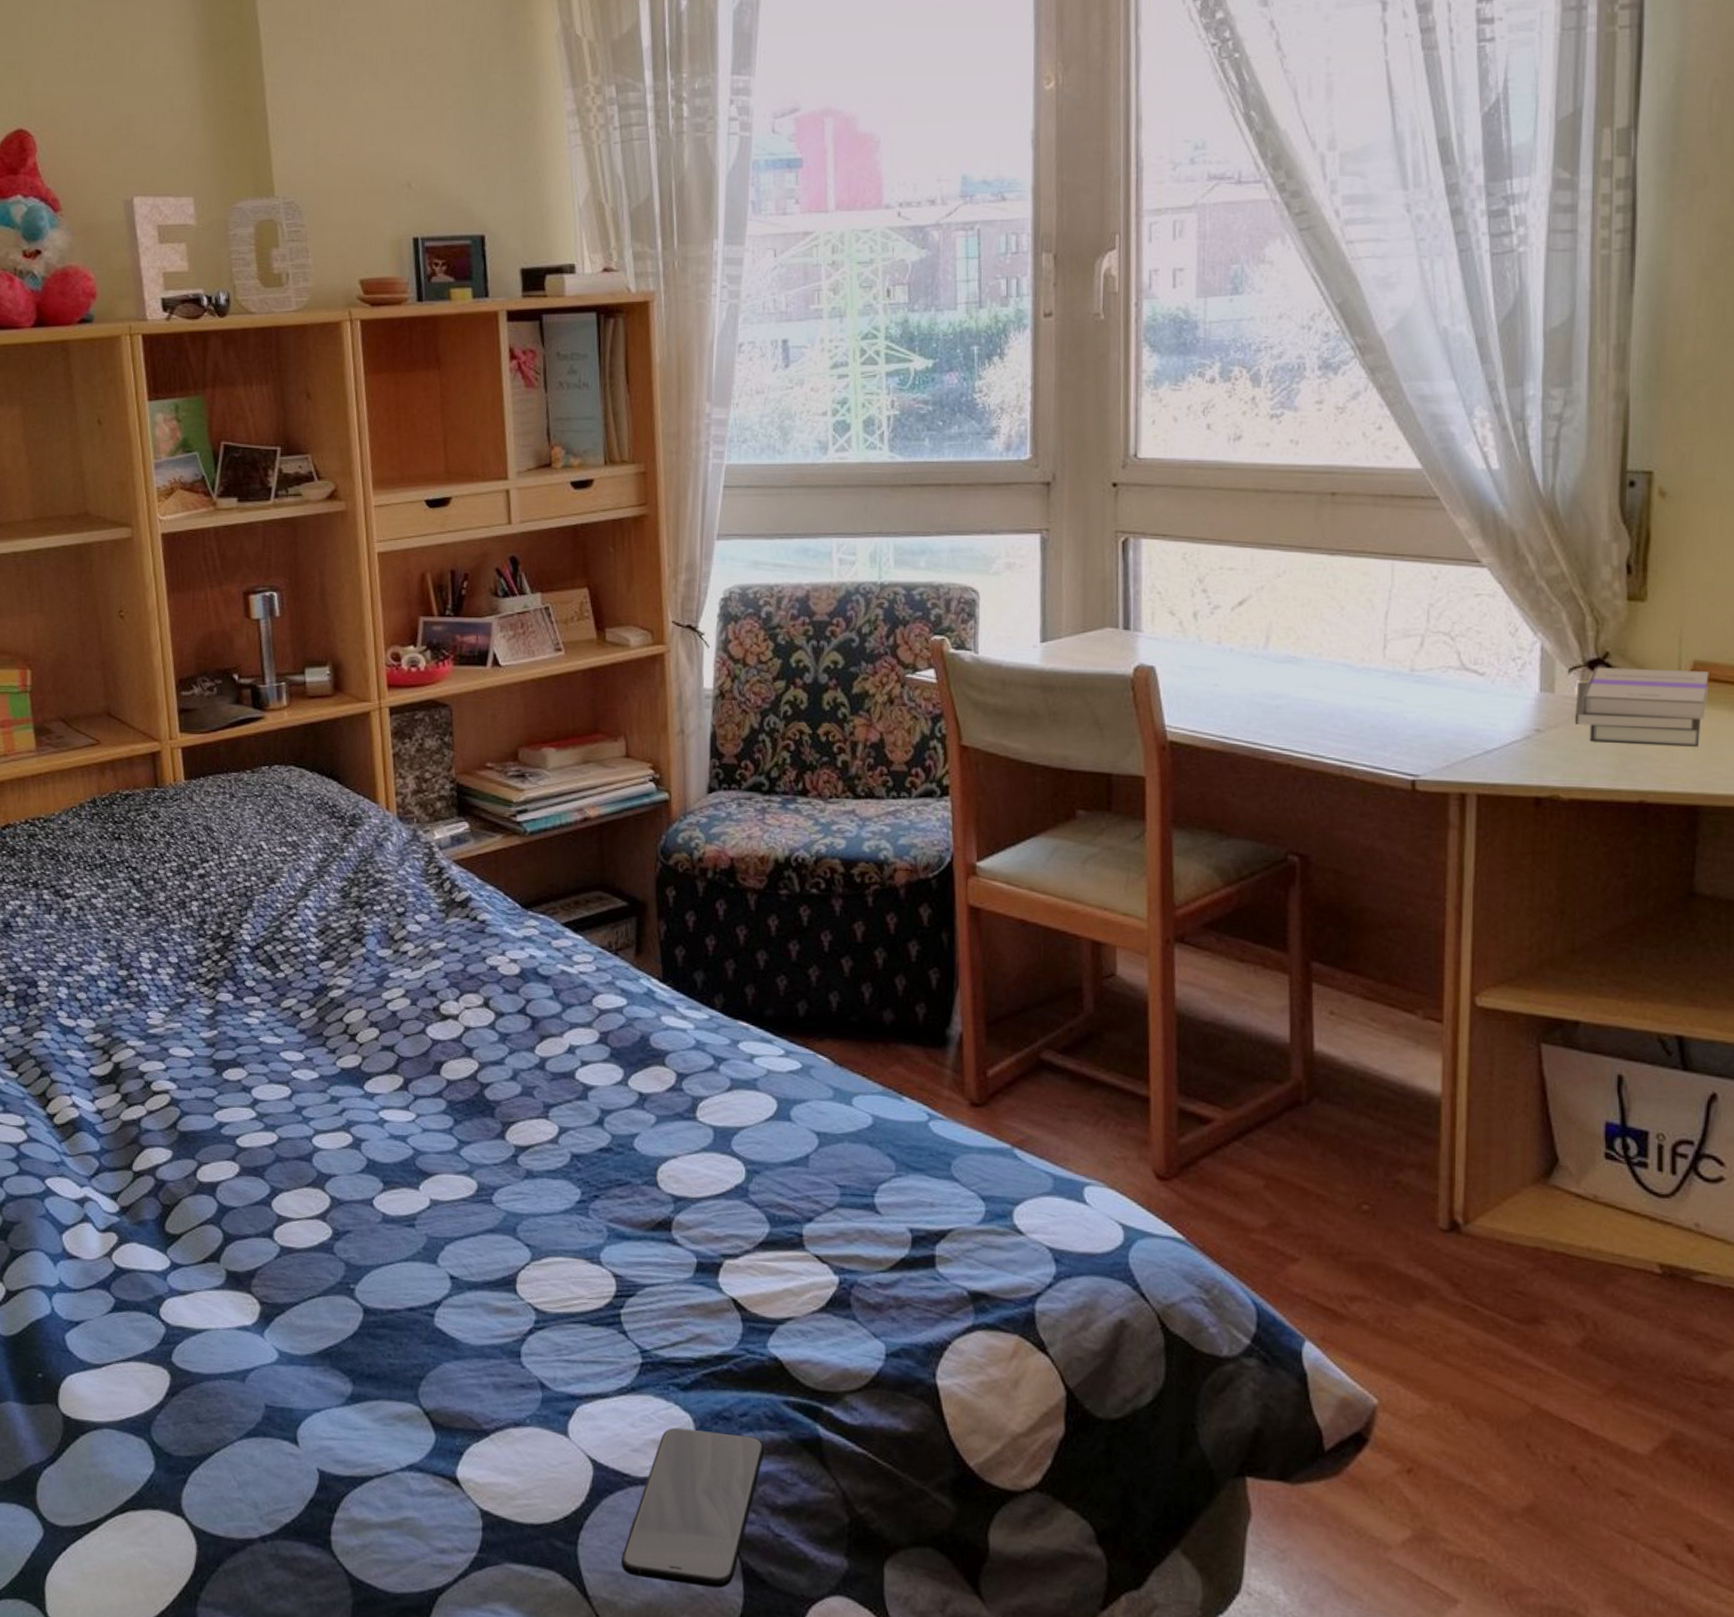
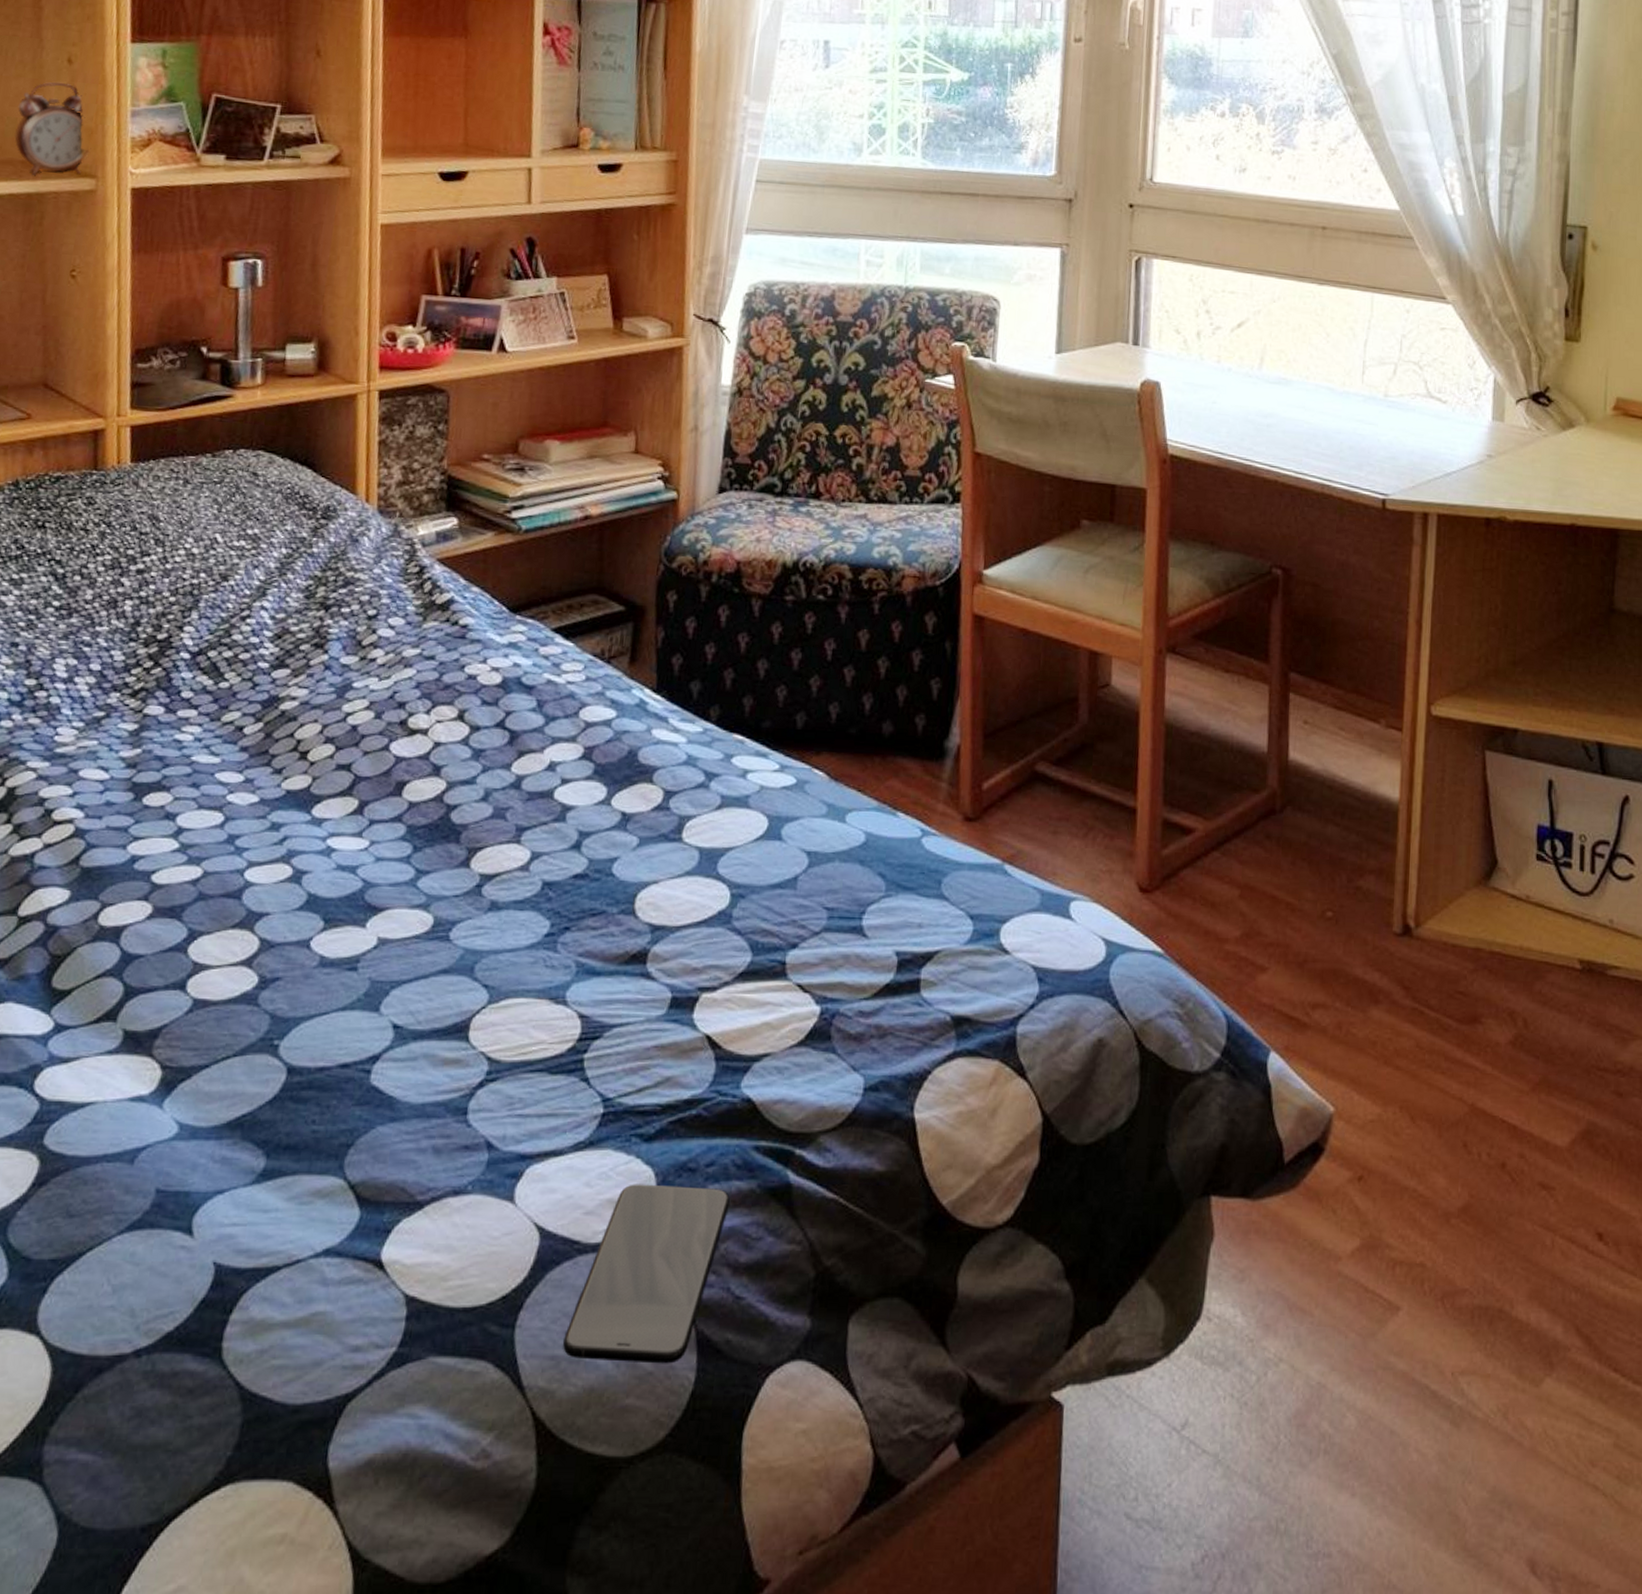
alarm clock: none [61,442,125,529] -> present [14,82,92,176]
books: present [1574,667,1709,747] -> none [1520,400,1629,476]

